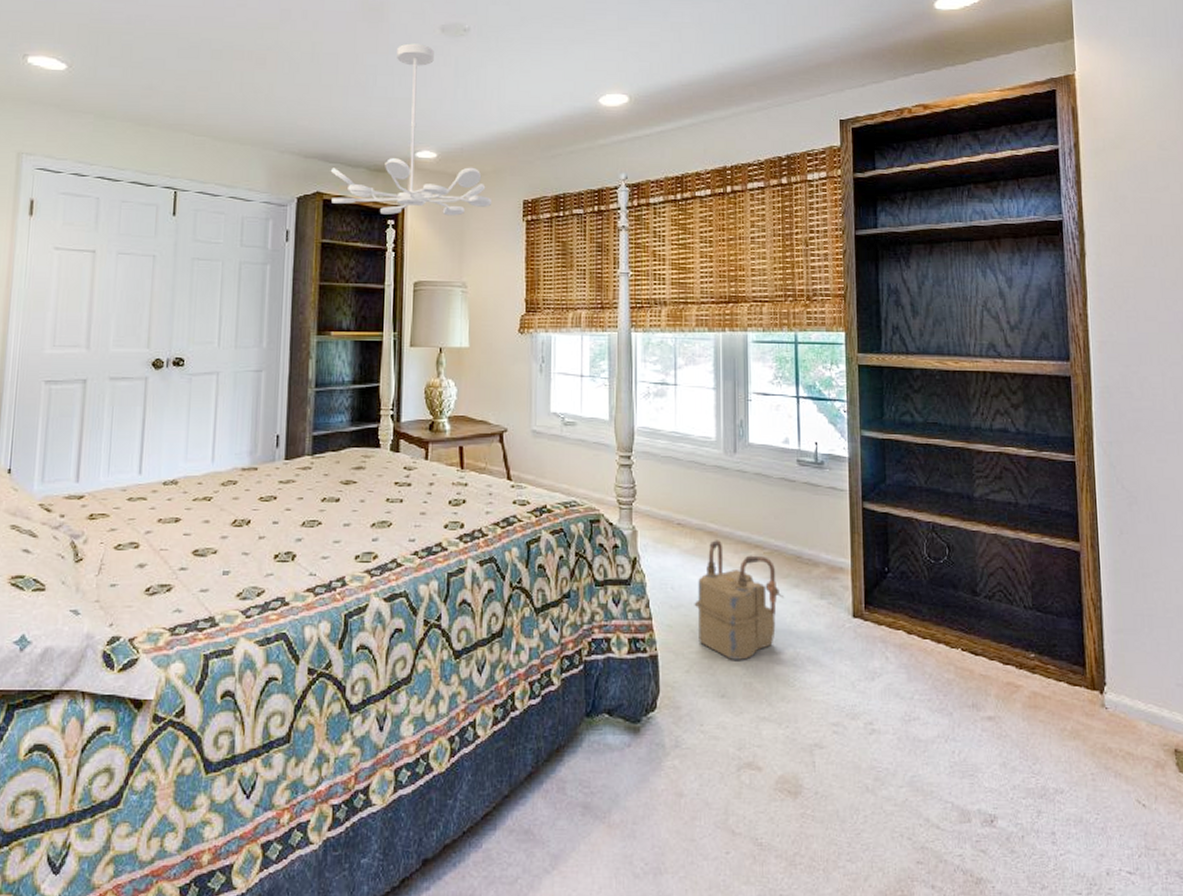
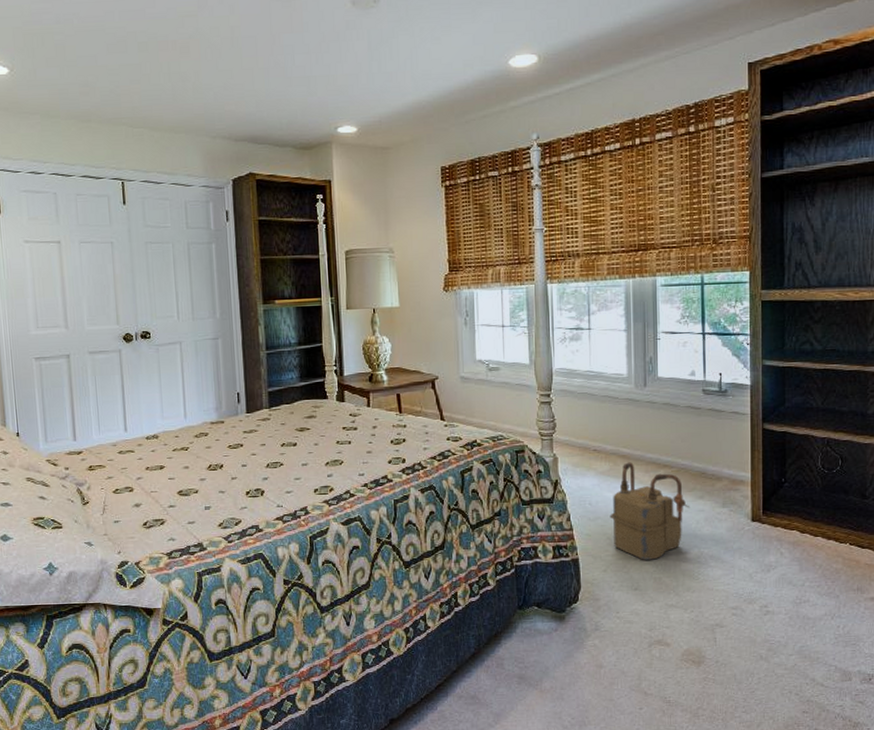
ceiling light: present [330,43,492,216] -> none [260,19,412,190]

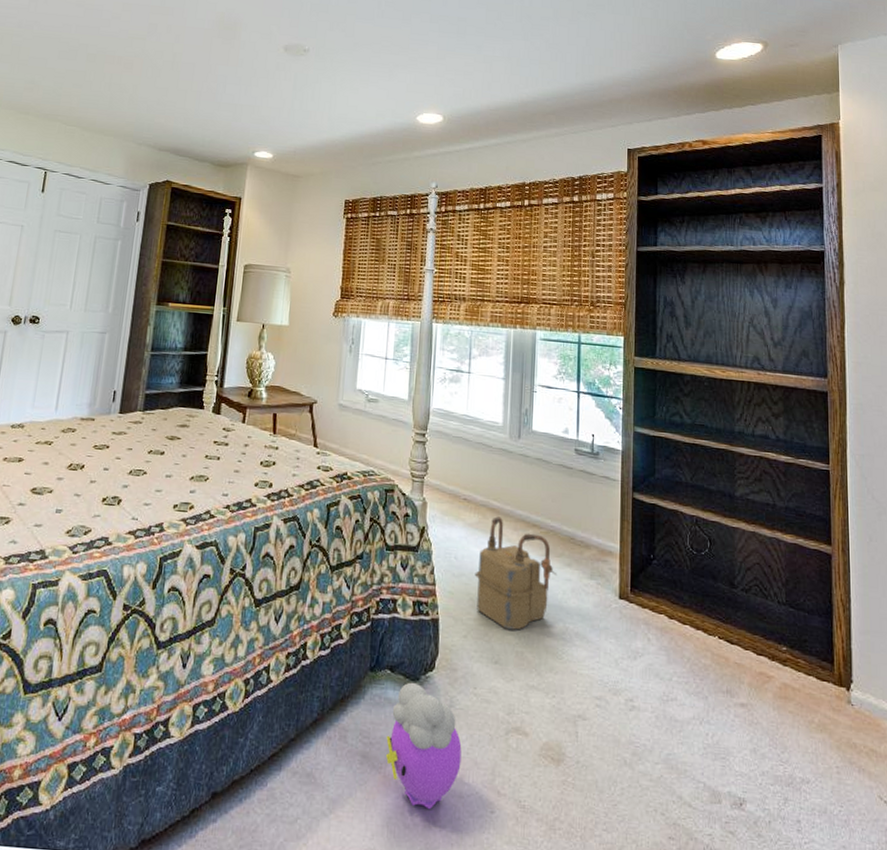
plush toy: none [539,614,609,713] -> present [385,682,462,810]

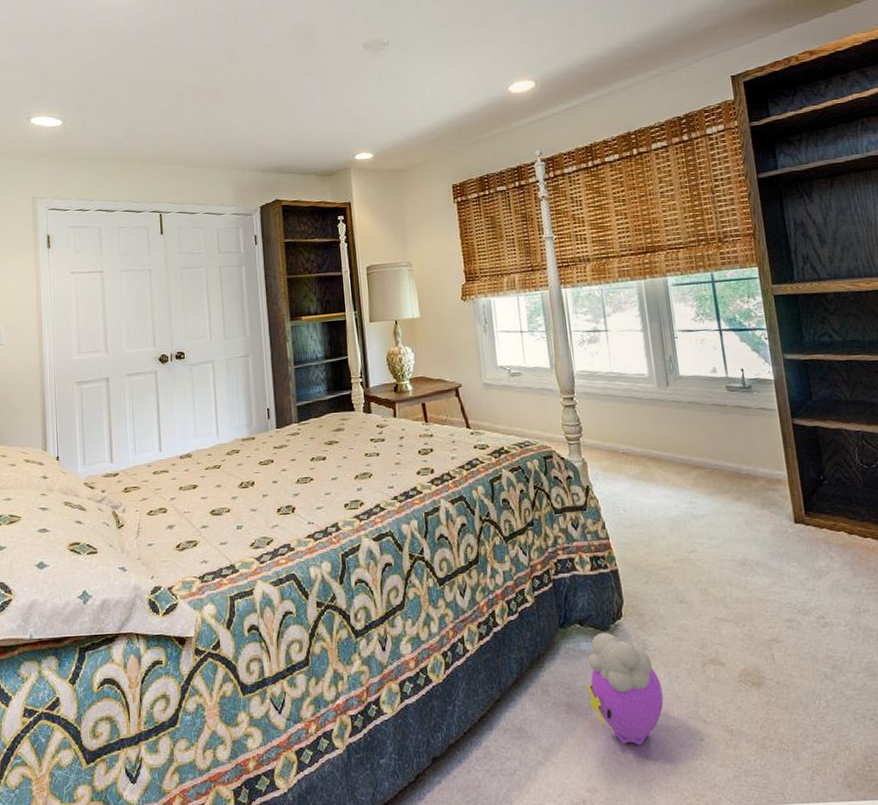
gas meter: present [474,516,557,630] -> none [645,464,728,570]

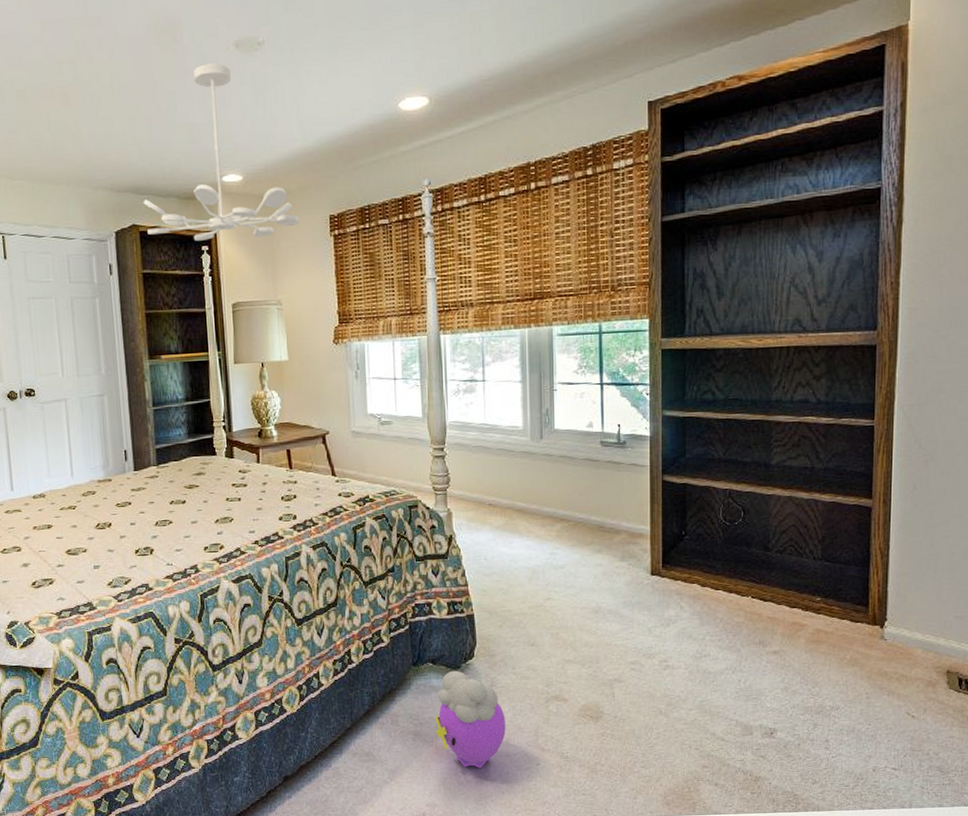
ceiling light: none [285,61,426,212] -> present [143,63,300,241]

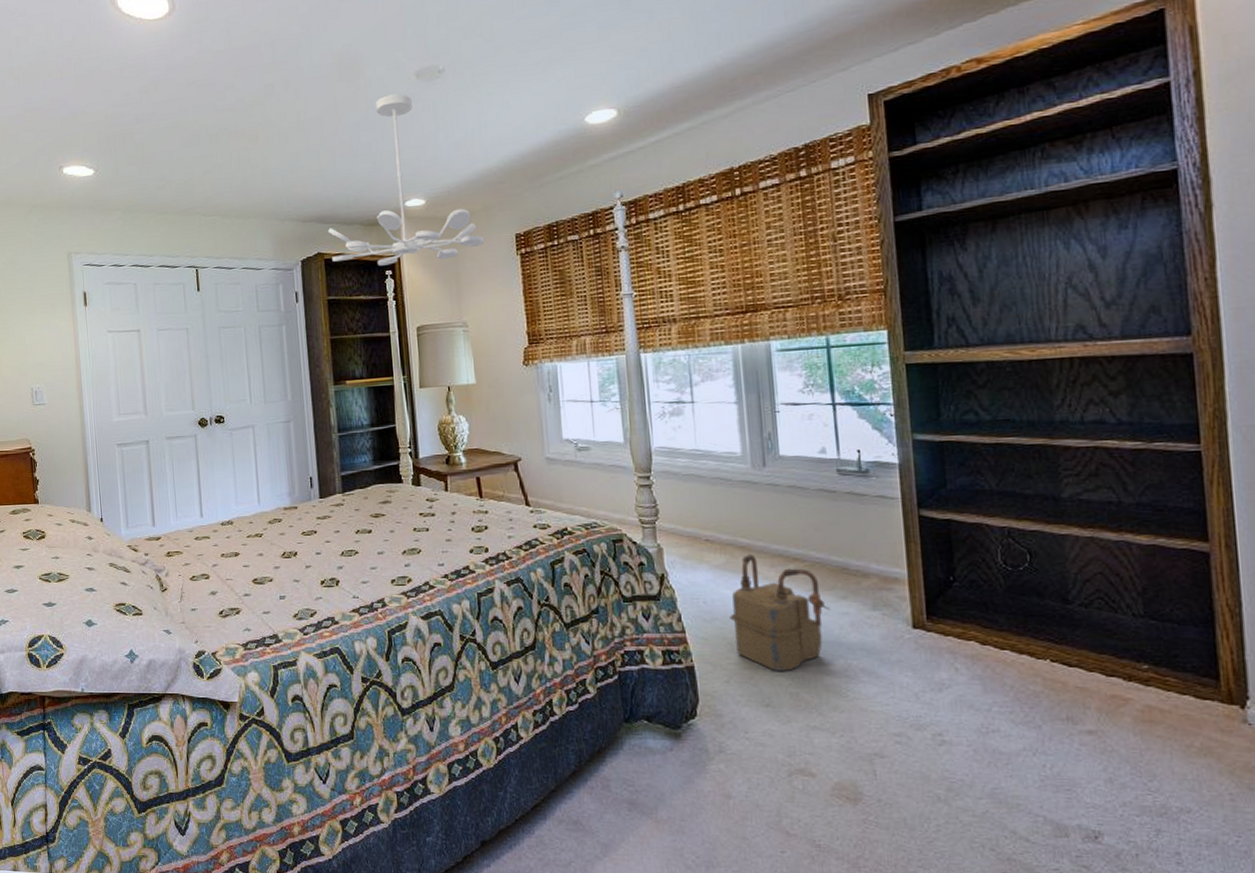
plush toy: present [435,670,506,769] -> none [653,730,741,852]
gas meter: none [505,516,587,616] -> present [729,554,830,671]

